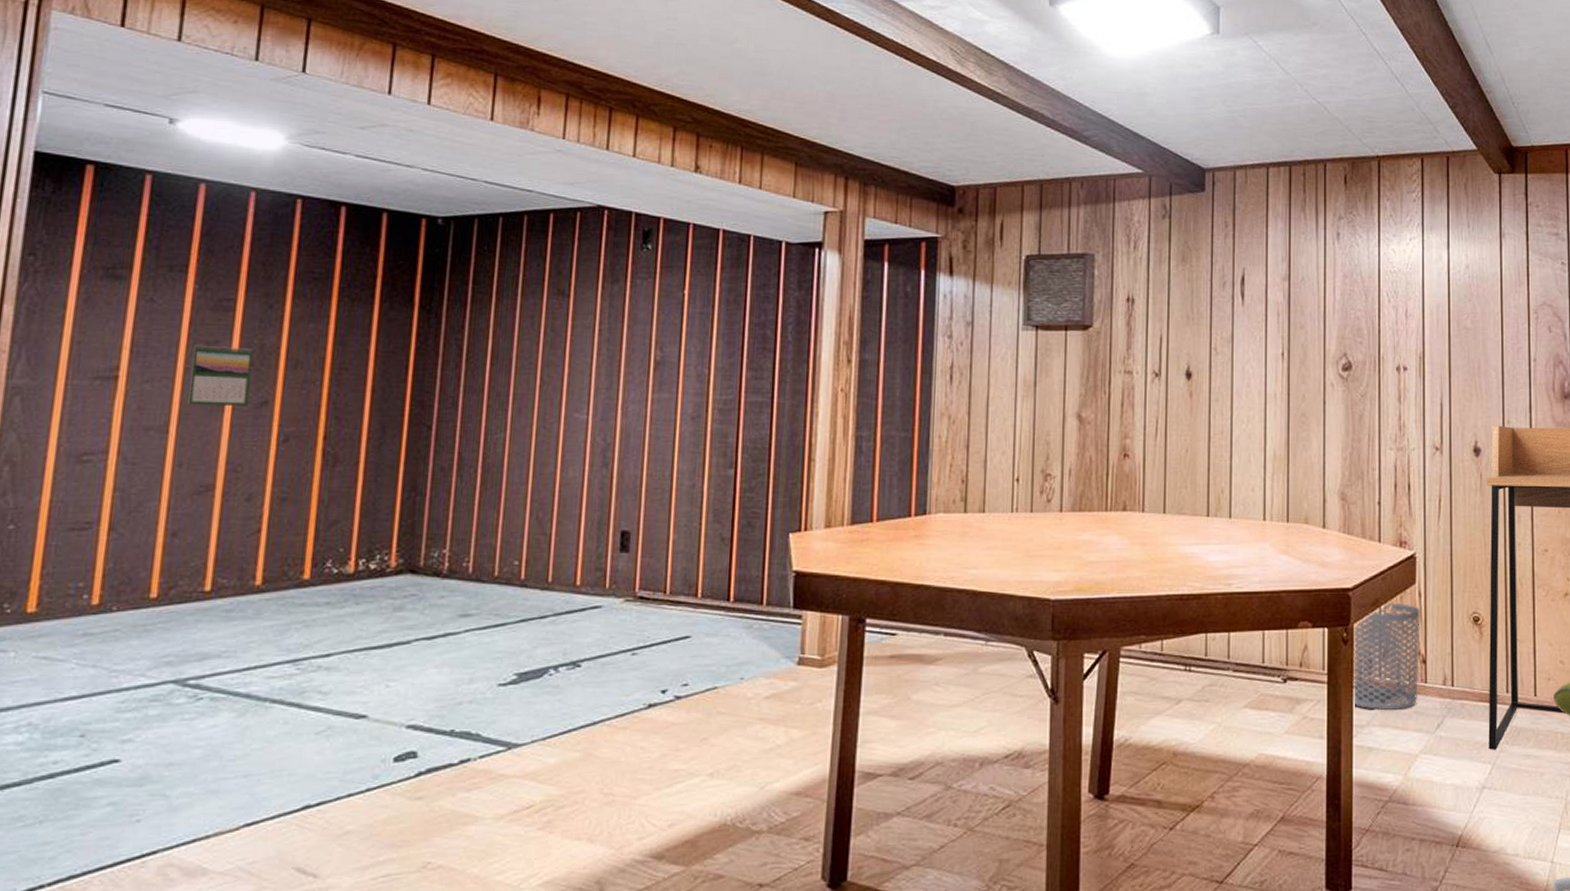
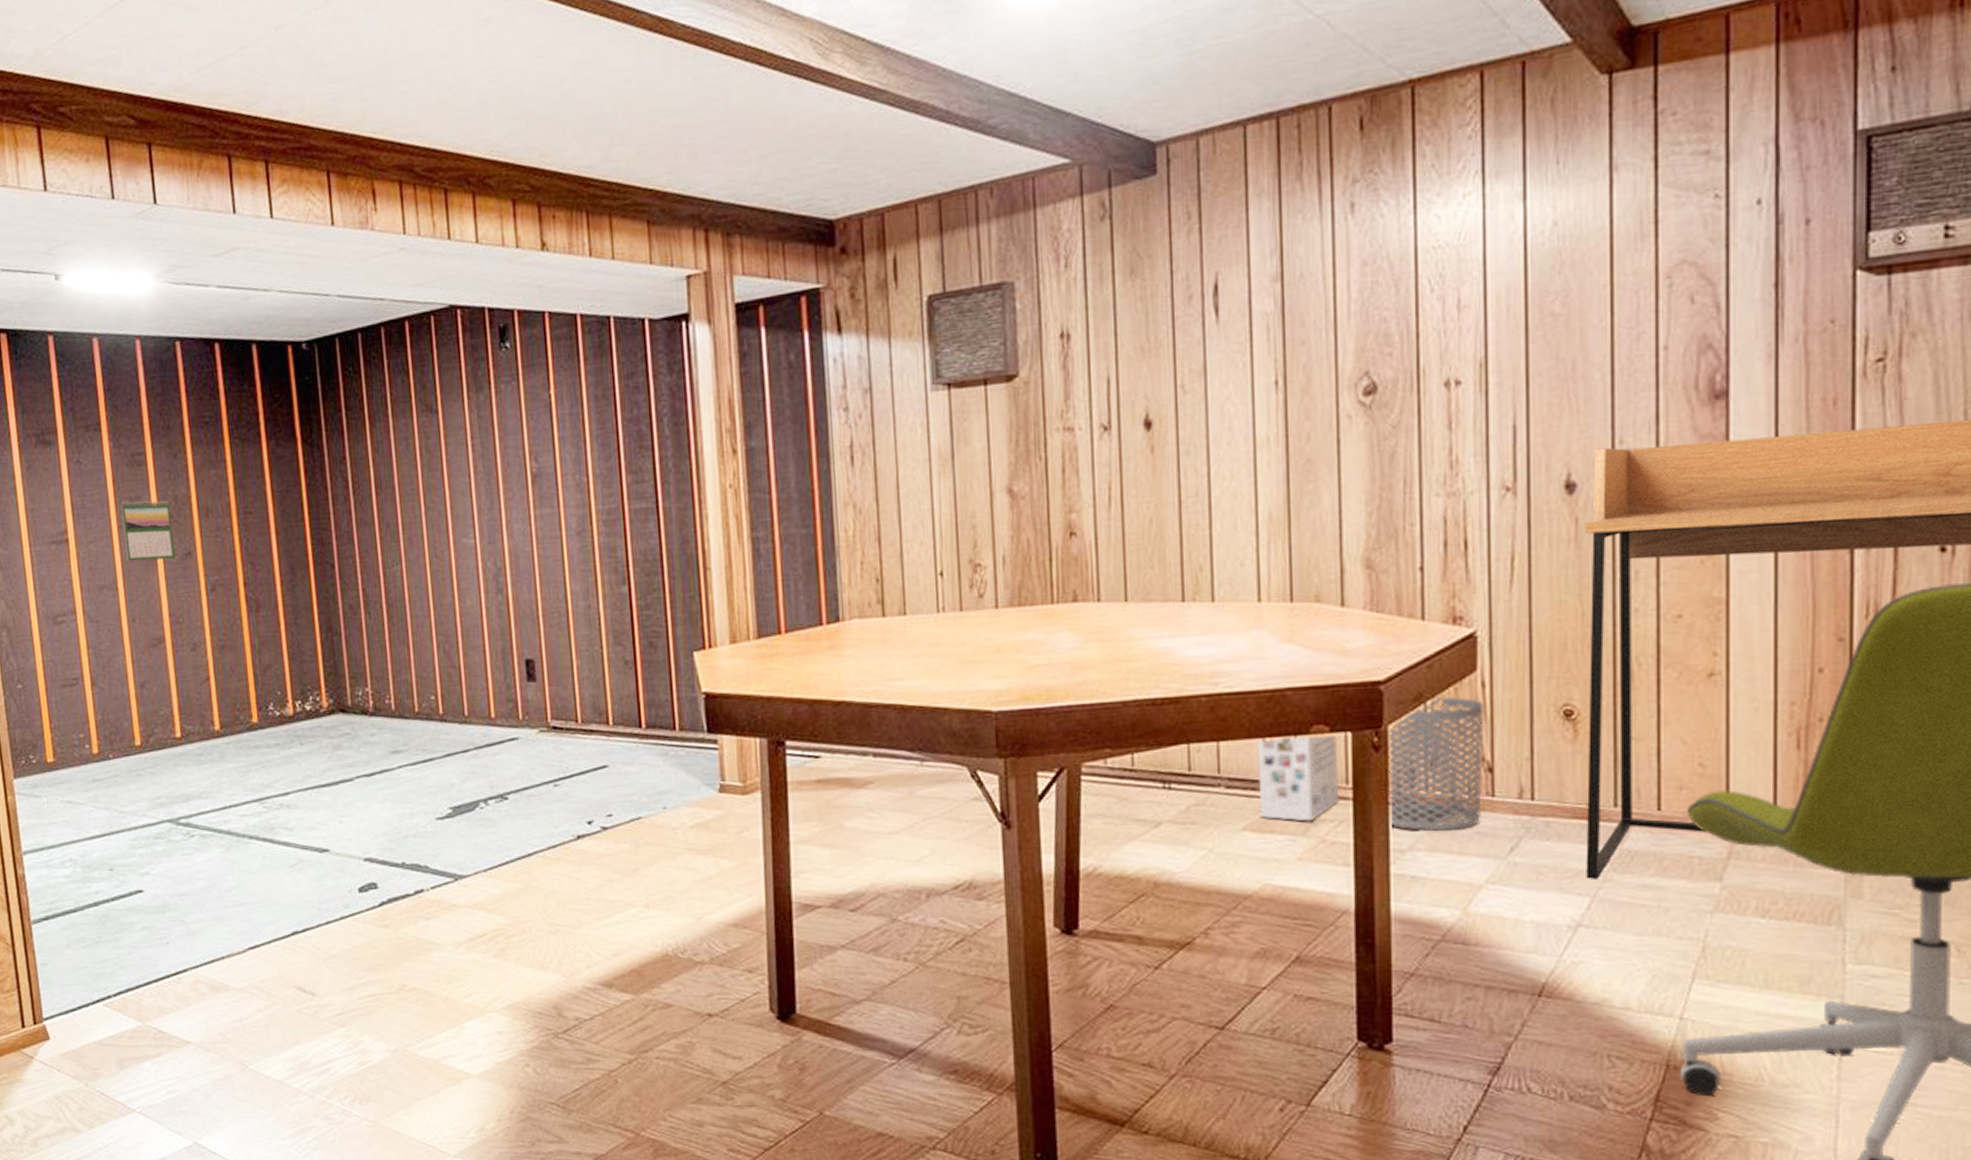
cardboard box: none [1258,629,1318,701] -> present [1257,733,1340,822]

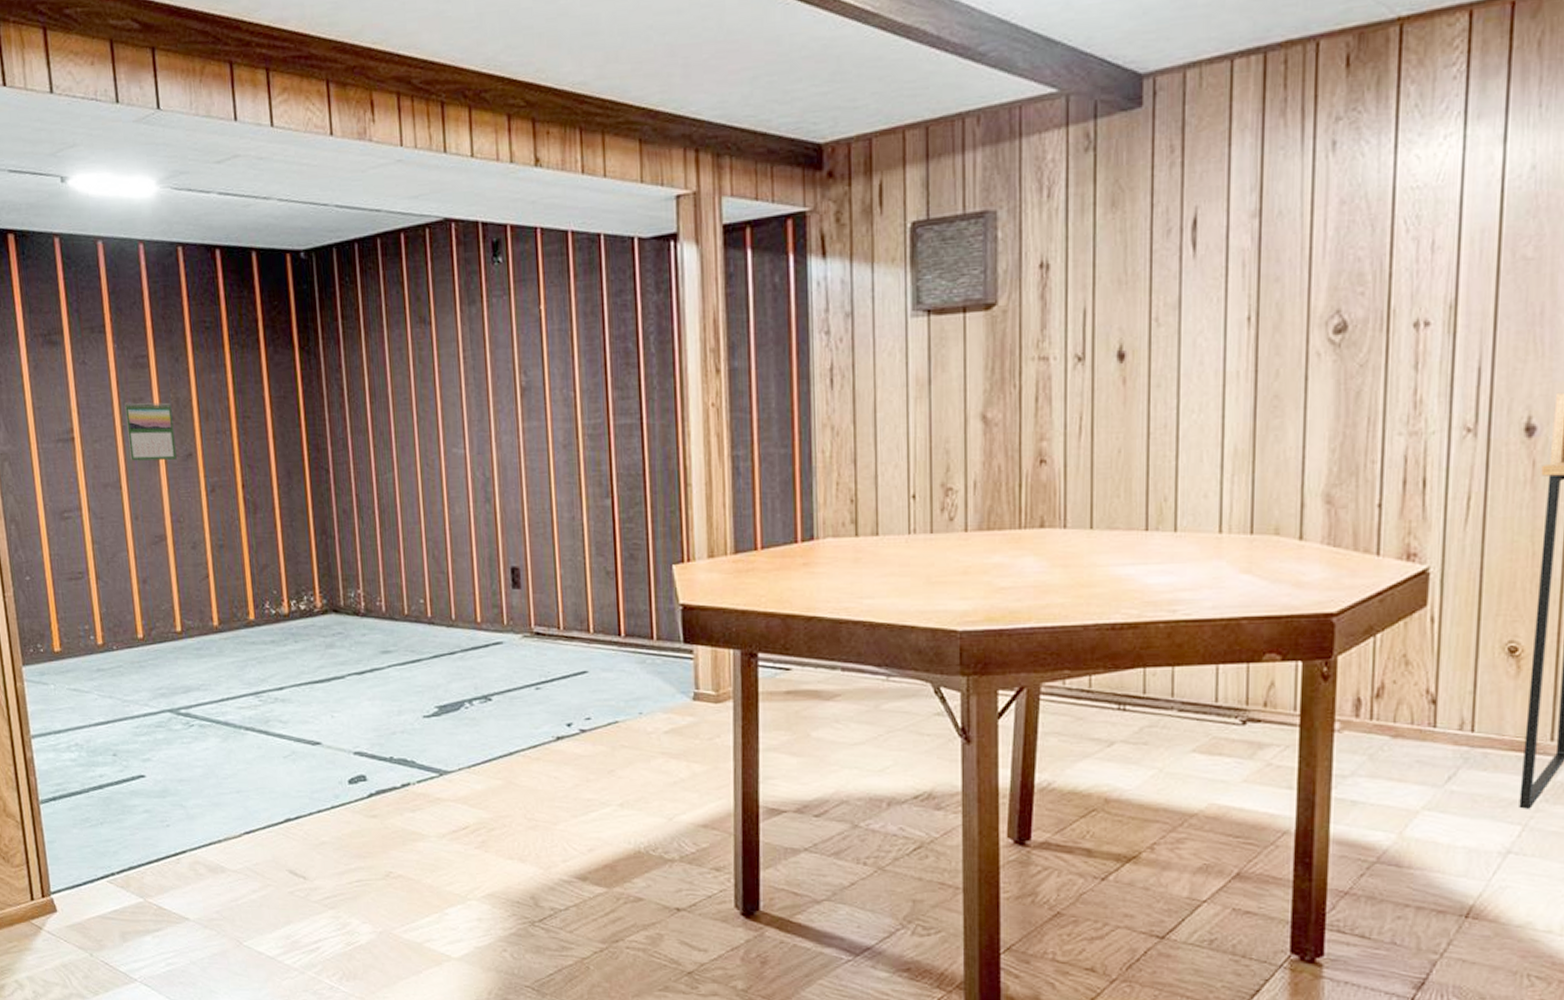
cardboard box: present [1257,733,1340,822] -> none [1209,662,1289,746]
waste bin: present [1388,696,1484,831] -> none [1333,630,1432,758]

